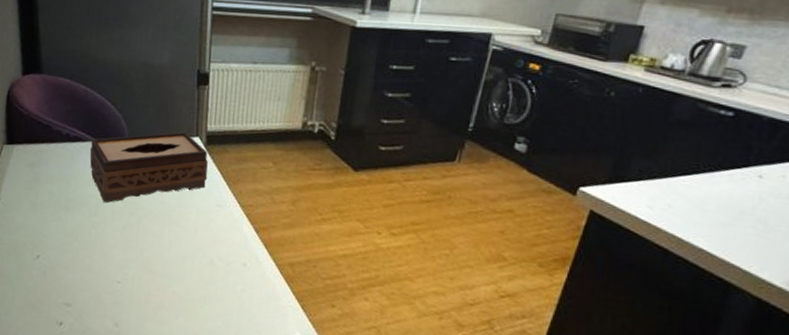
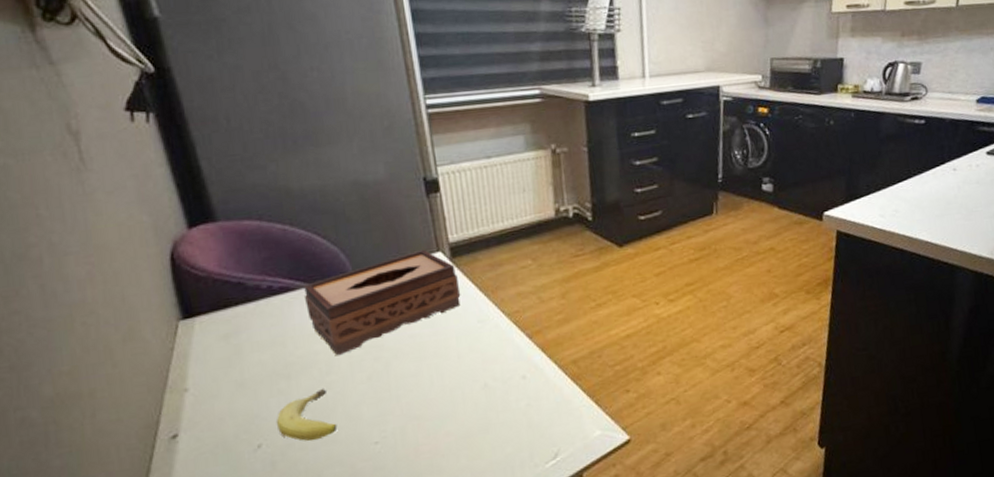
fruit: none [52,225,94,265] -> present [276,388,338,441]

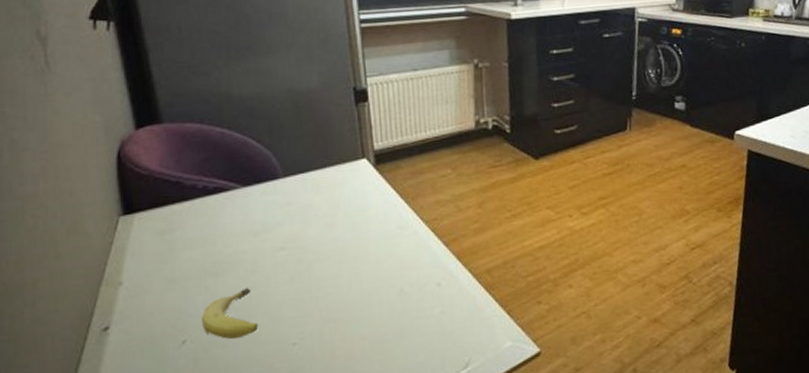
tissue box: present [303,249,461,356] -> none [236,155,383,256]

